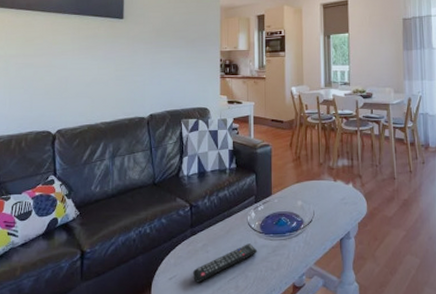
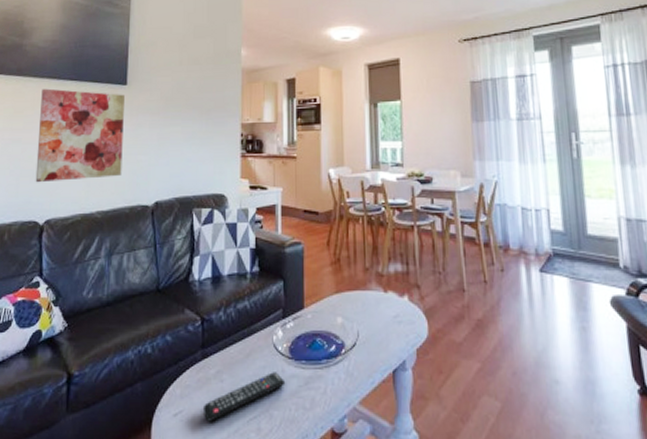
wall art: none [47,21,122,100] -> present [35,88,125,183]

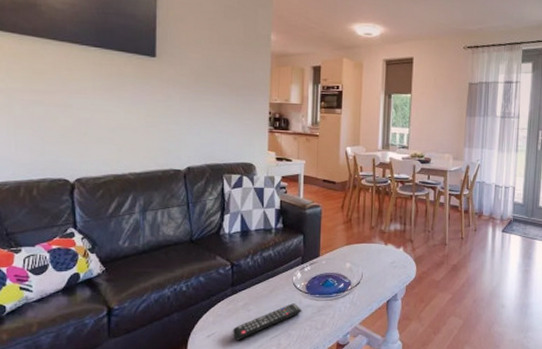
wall art: present [35,88,125,183] -> none [62,52,154,144]

